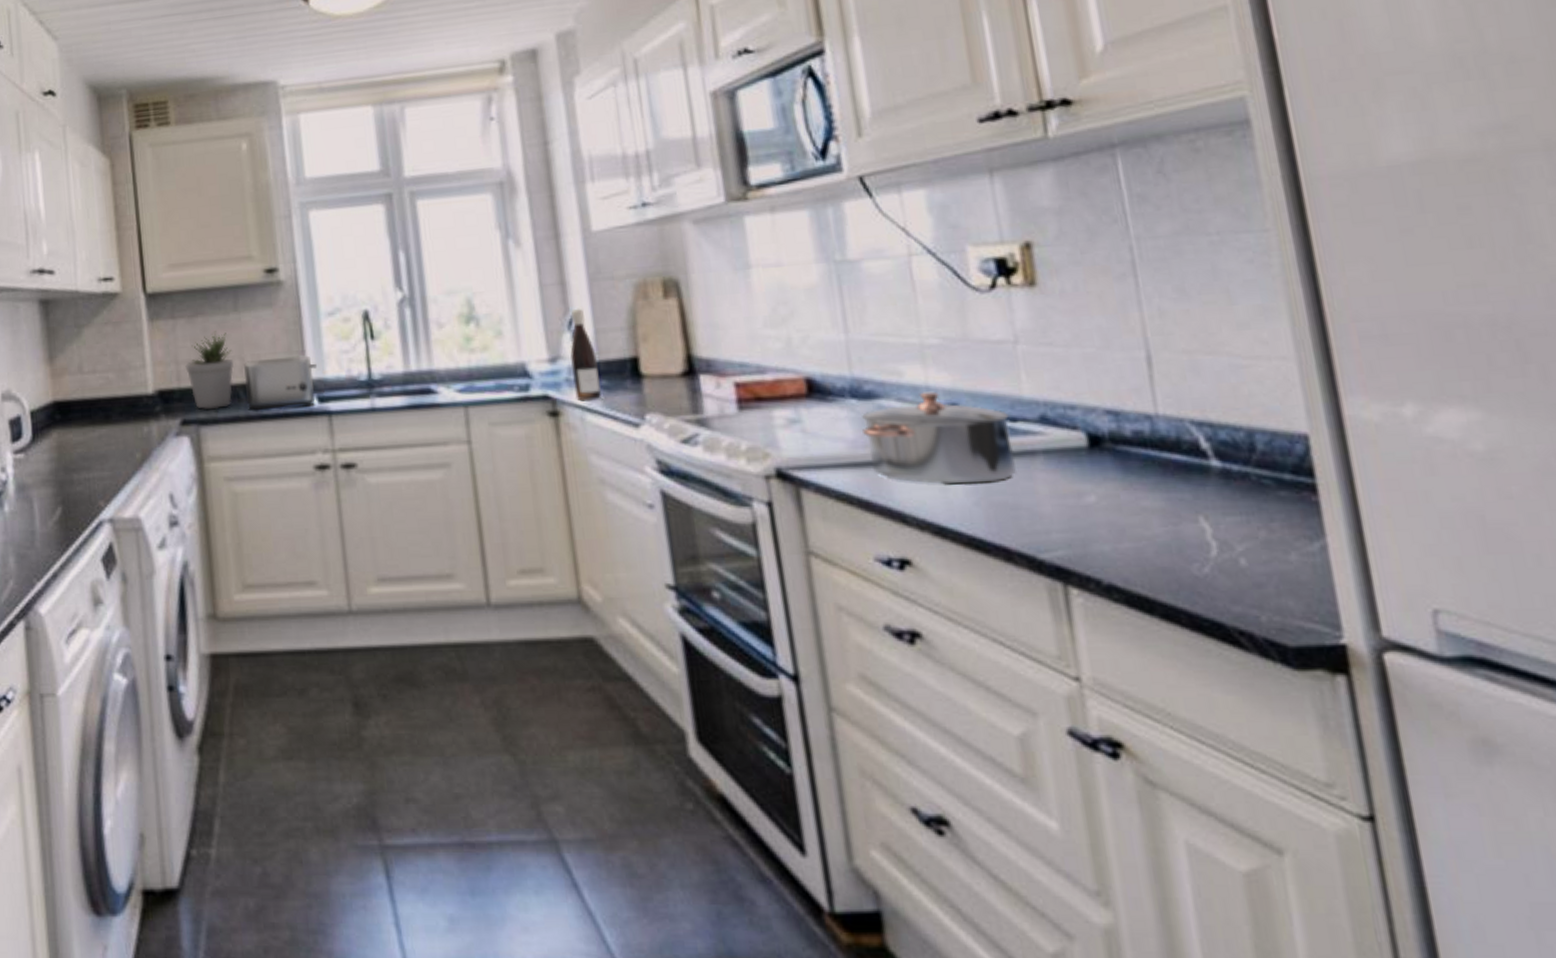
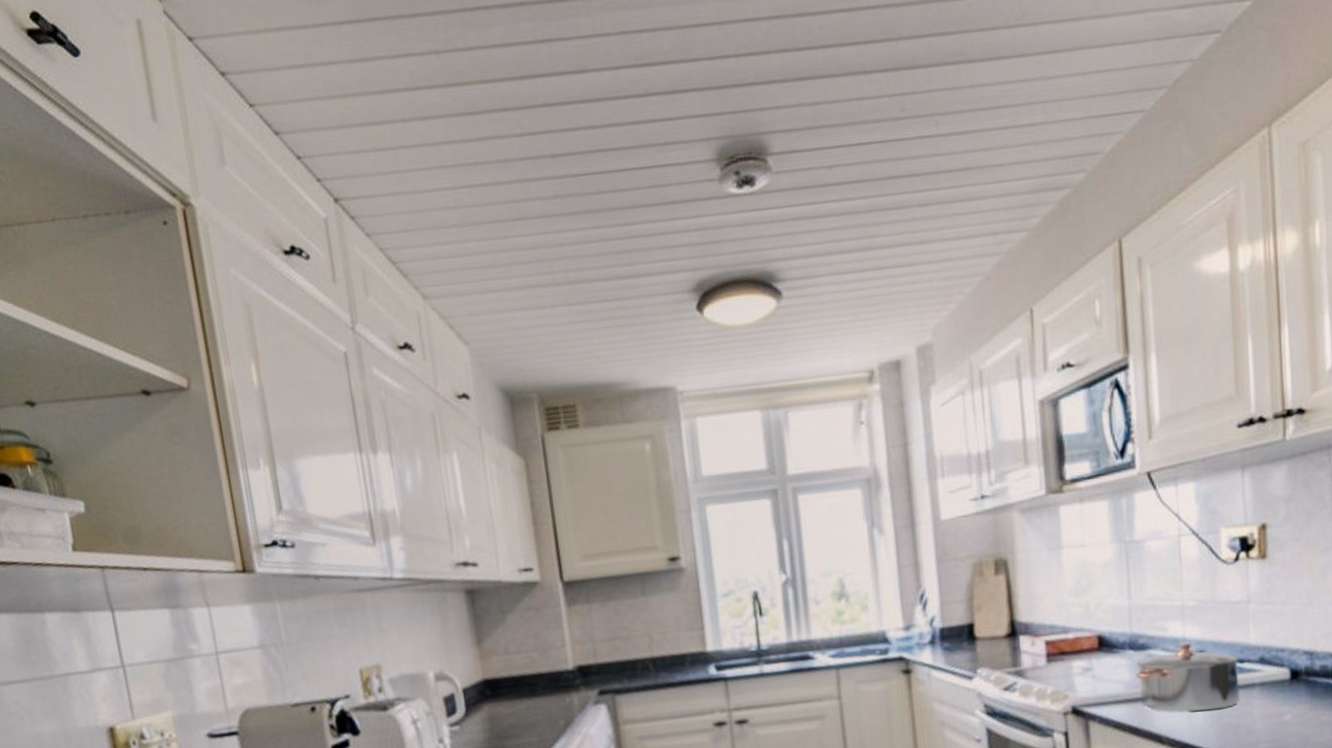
potted plant: present [185,331,233,409] -> none [600,613,643,681]
toaster: present [244,355,317,411] -> none [652,631,714,680]
bottle: present [570,308,602,401] -> none [921,584,944,660]

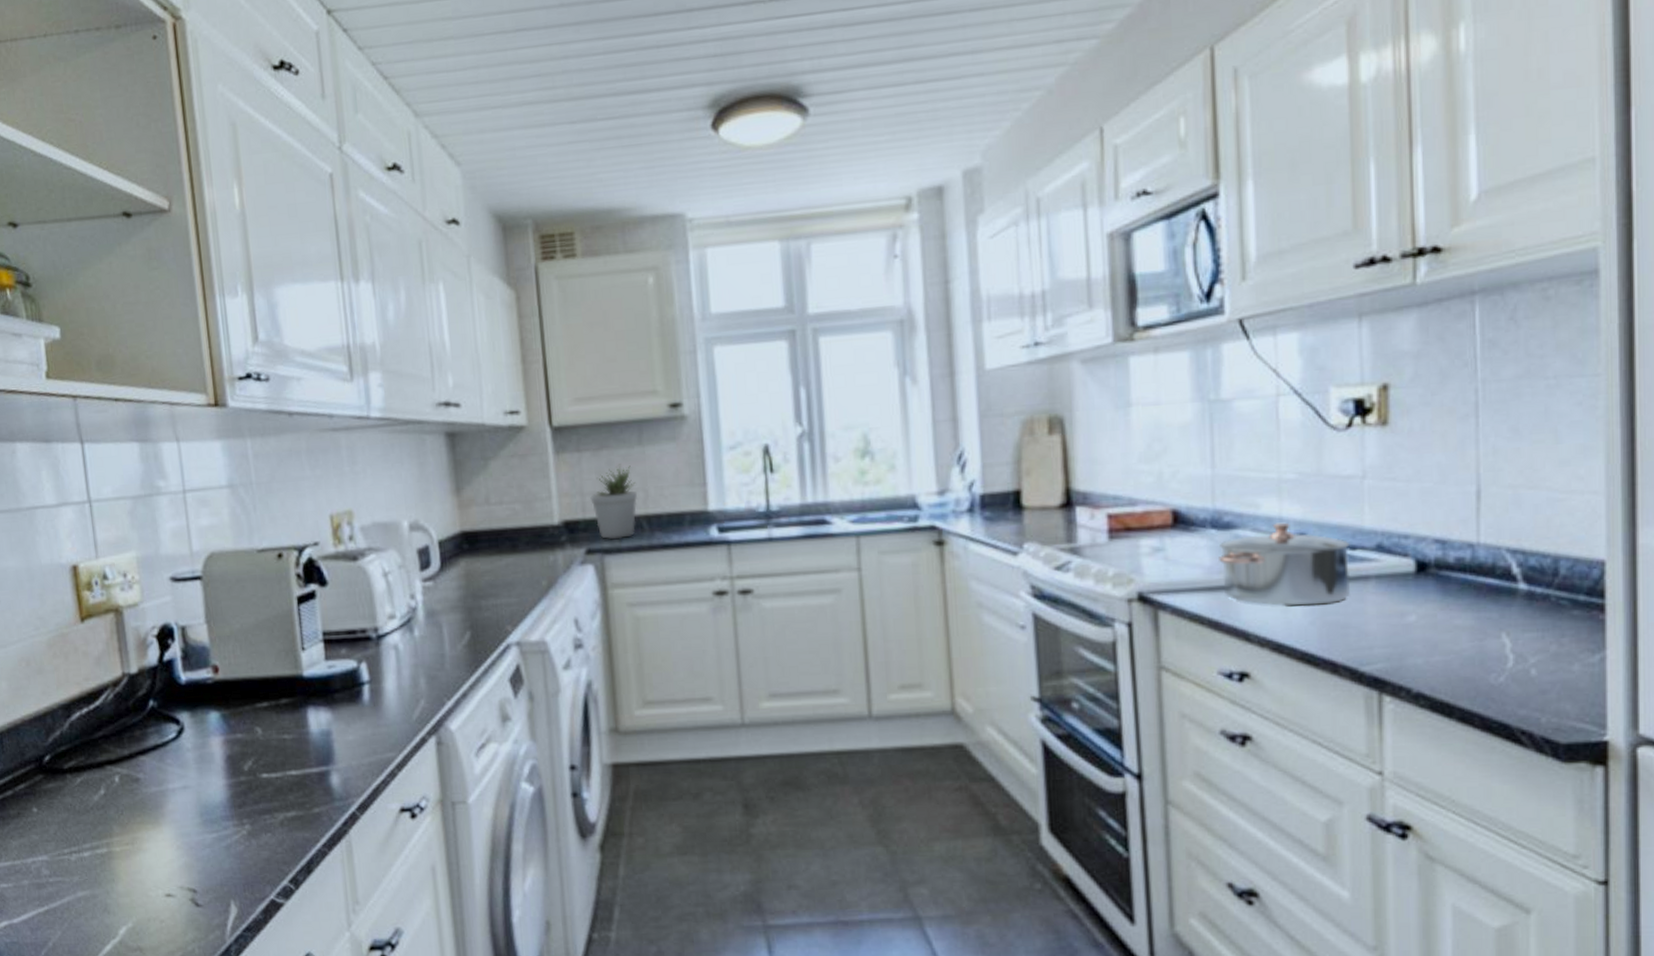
potted plant: none [600,613,643,681] -> present [590,464,637,539]

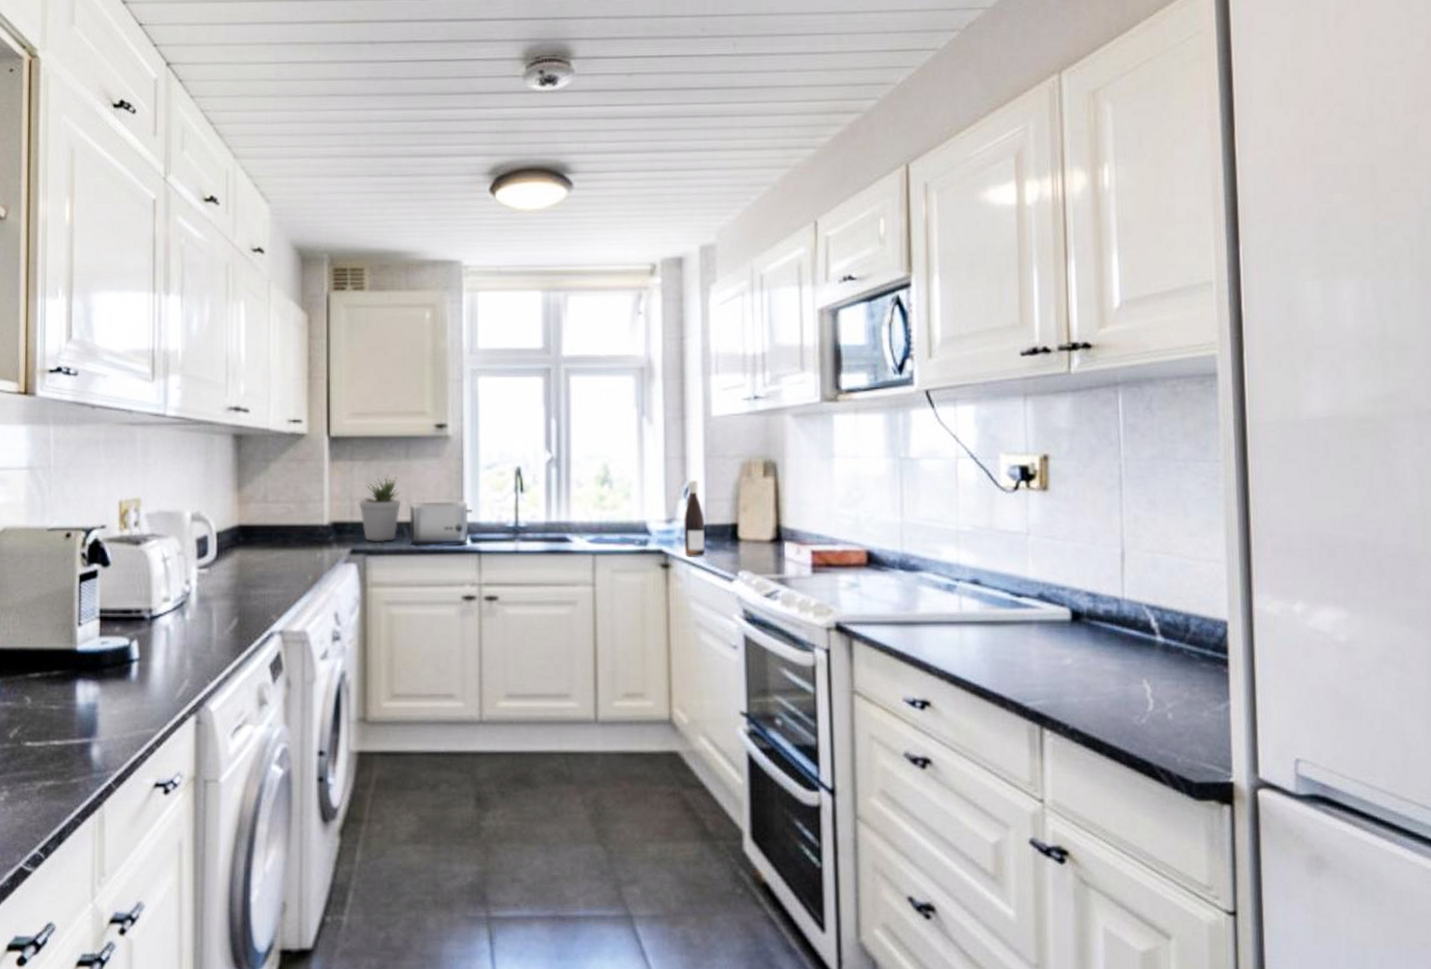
toaster: none [647,487,718,541] -> present [409,501,472,546]
bottle: none [958,443,984,531] -> present [683,479,706,557]
cooking pot: present [1219,522,1351,606] -> none [905,568,1017,644]

